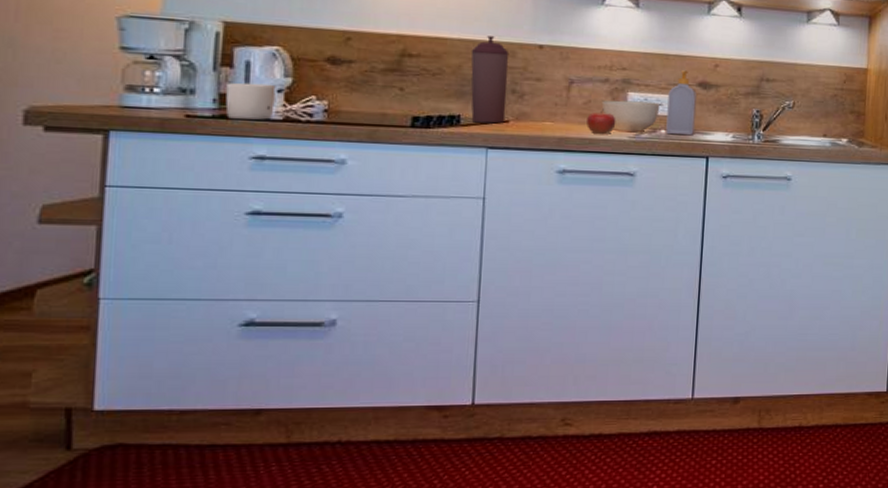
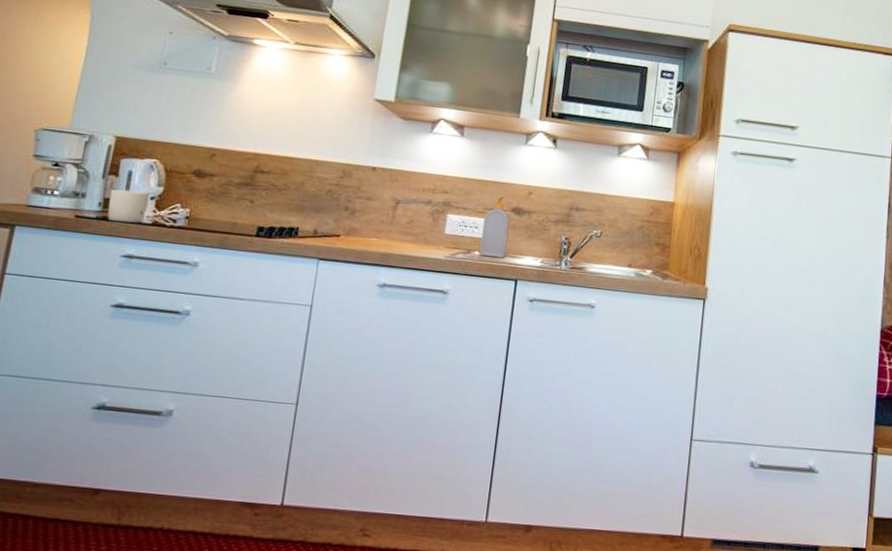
canister: present [471,36,510,124] -> none [307,157,346,238]
fruit: present [587,109,616,135] -> none [408,229,435,253]
bowl: present [601,100,661,133] -> none [422,220,476,253]

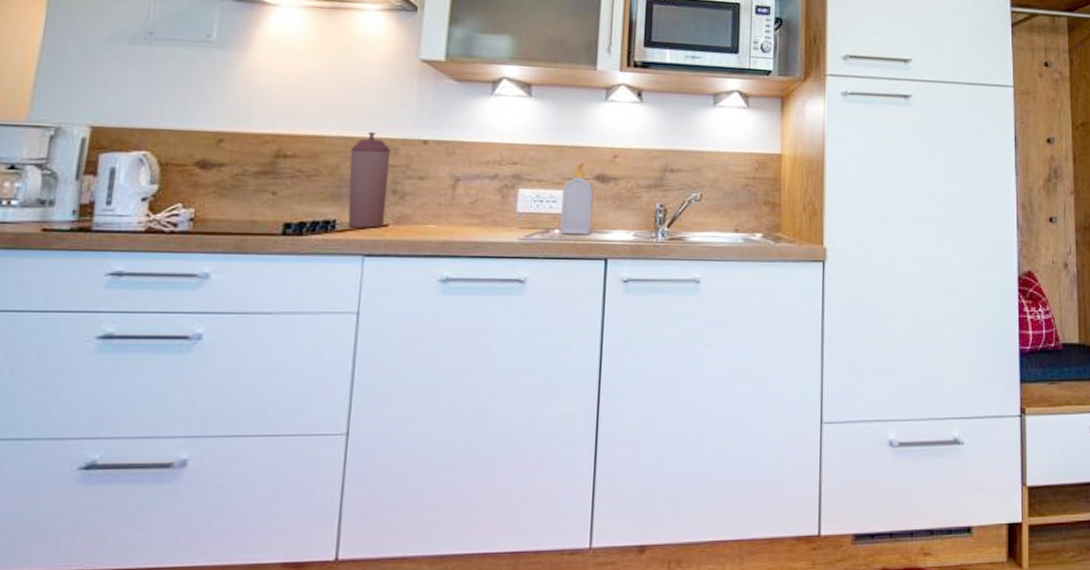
mug: present [107,189,150,224] -> none [85,191,140,233]
canister: none [307,157,346,238] -> present [347,132,391,228]

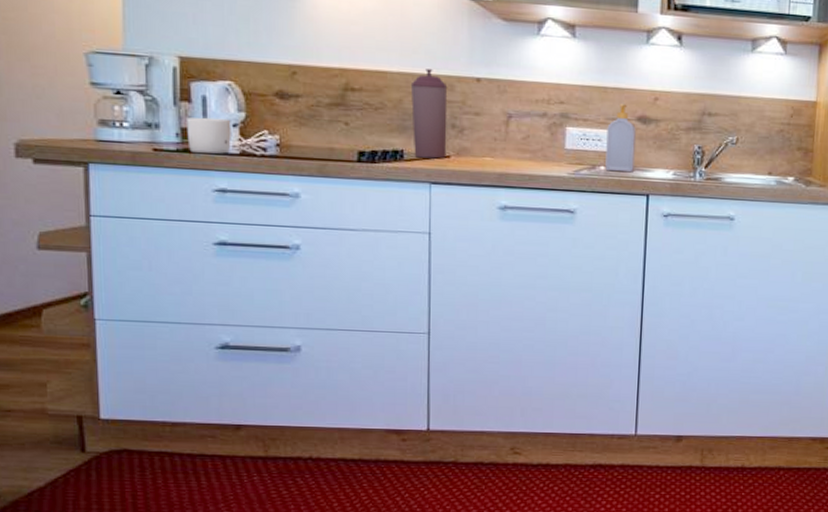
mug: none [85,191,140,233] -> present [187,117,231,155]

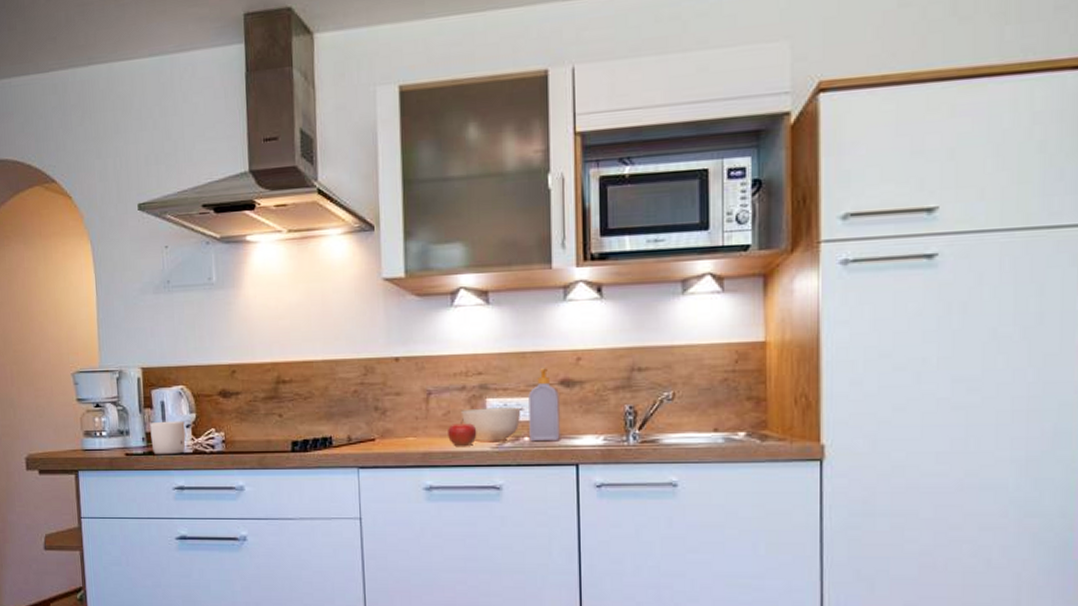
canister: present [410,69,448,159] -> none [334,354,372,443]
fruit: none [526,144,555,171] -> present [448,419,477,447]
bowl: none [540,135,599,169] -> present [460,407,521,443]

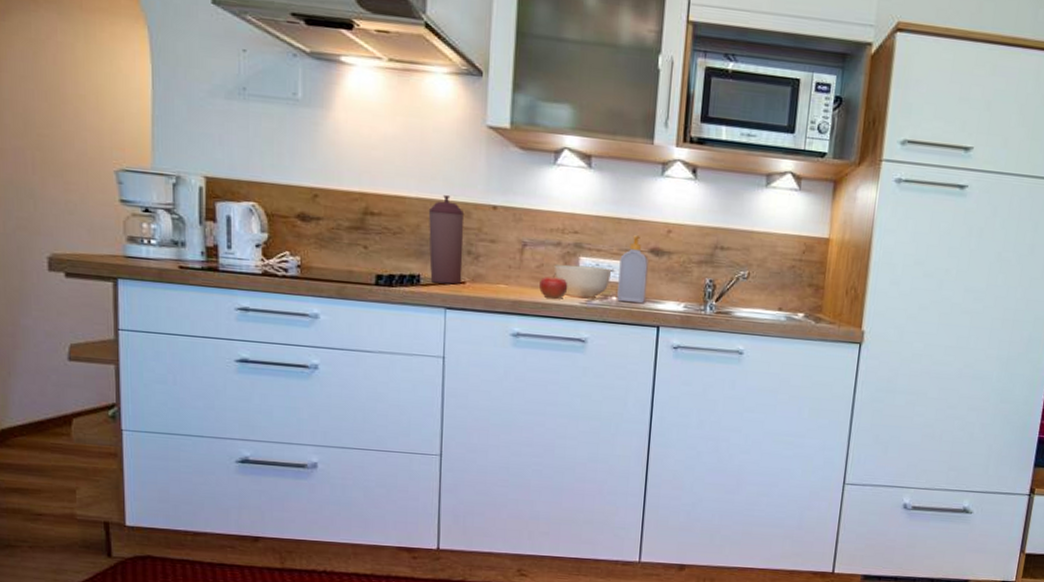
mug: present [150,420,186,455] -> none [212,236,254,274]
canister: none [334,354,372,443] -> present [428,195,465,285]

